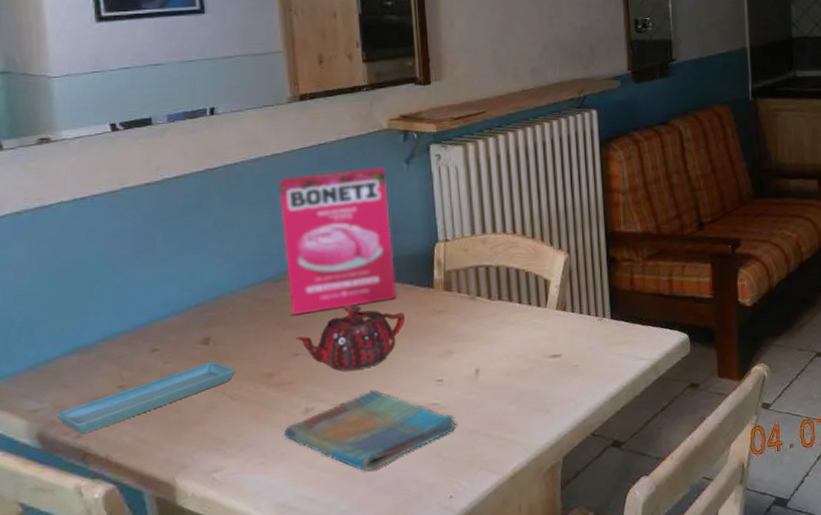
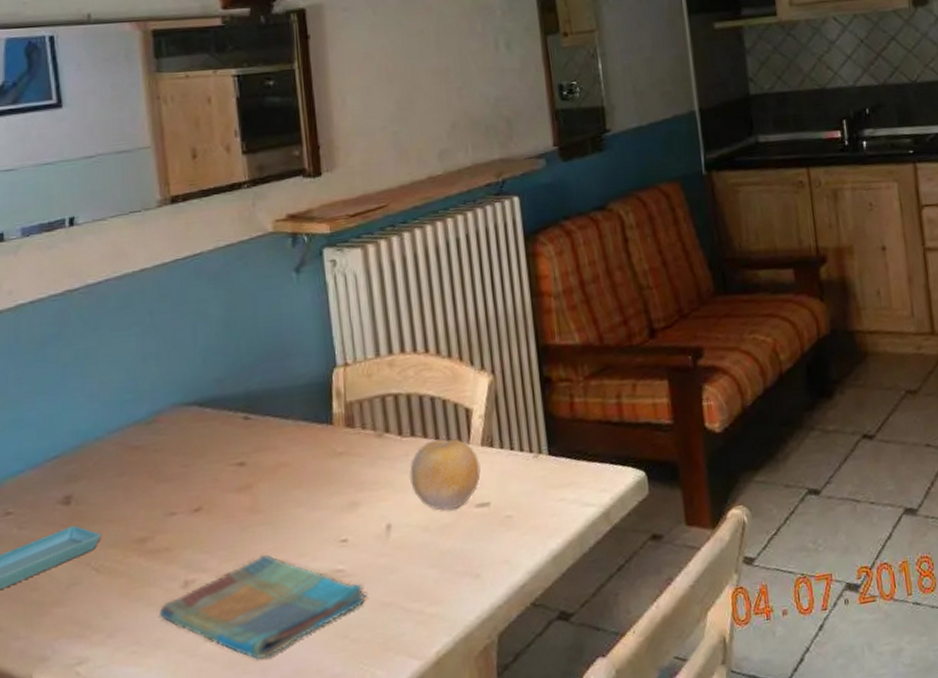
cereal box: present [278,166,396,315] -> none [148,277,288,464]
teapot: present [296,304,406,372] -> none [171,448,301,533]
fruit: none [496,303,555,359] -> present [410,439,481,510]

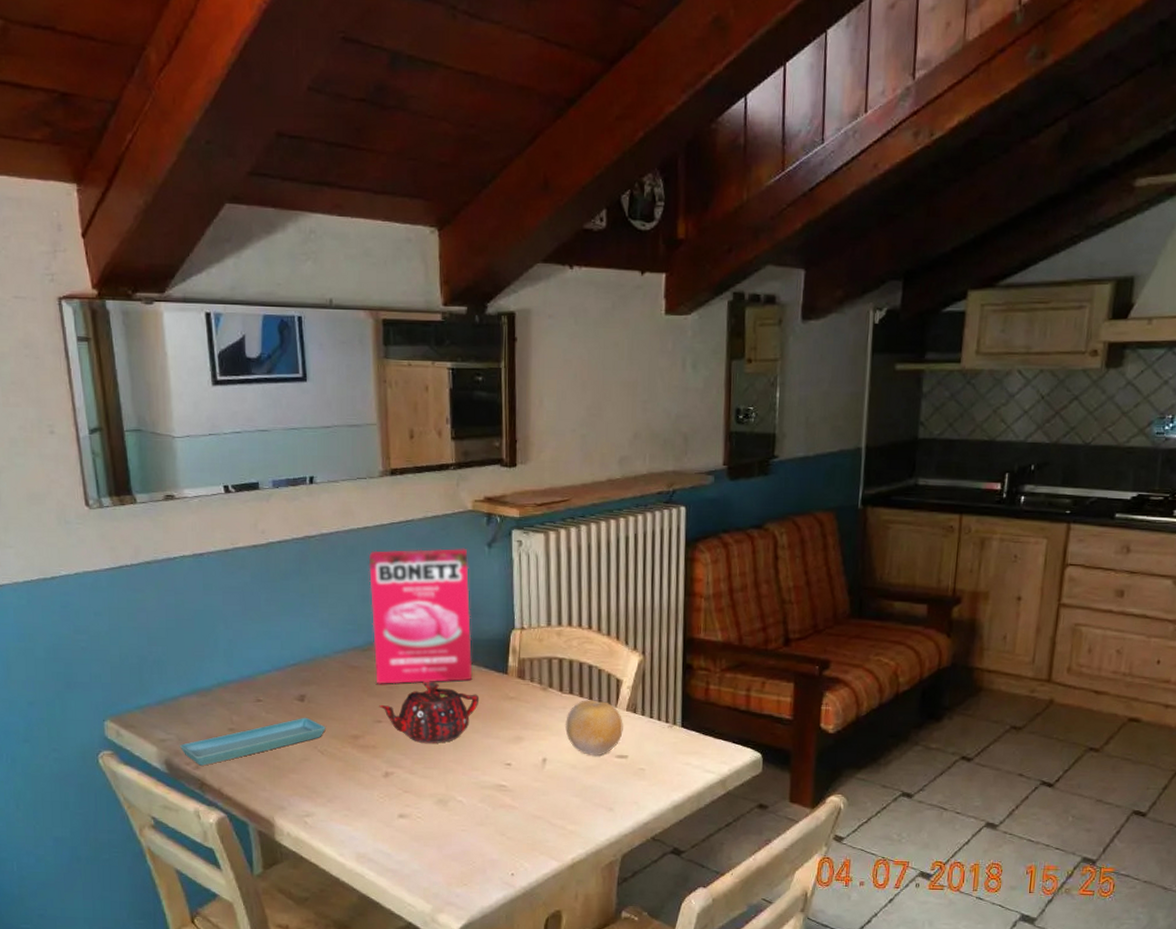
cereal box: none [148,277,288,464] -> present [368,548,473,684]
dish towel: present [160,555,368,661] -> none [366,764,523,839]
teapot: none [171,448,301,533] -> present [379,681,480,744]

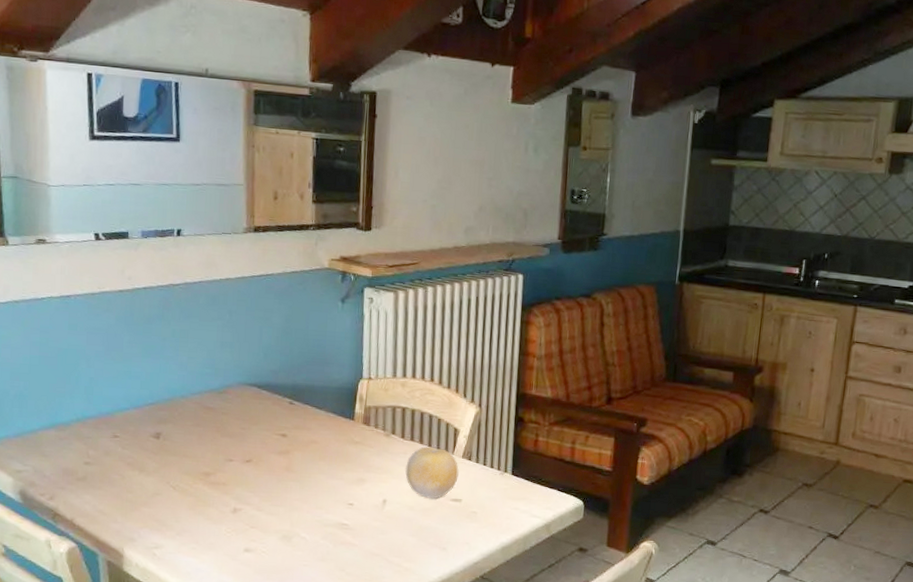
saucer: present [180,717,326,766] -> none [35,453,179,497]
cereal box: present [368,548,473,684] -> none [228,300,323,426]
teapot: present [379,681,480,744] -> none [231,423,327,483]

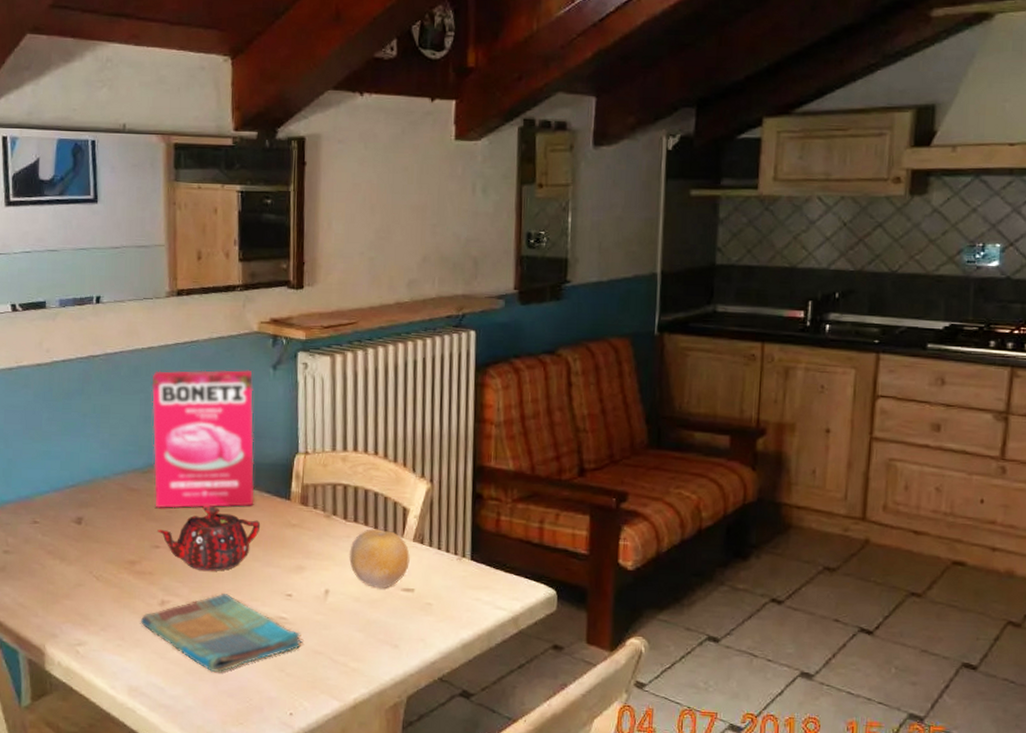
dish towel: none [214,502,363,573] -> present [141,594,304,673]
cereal box: none [228,300,323,426] -> present [151,369,255,509]
teapot: none [231,423,327,483] -> present [157,505,261,572]

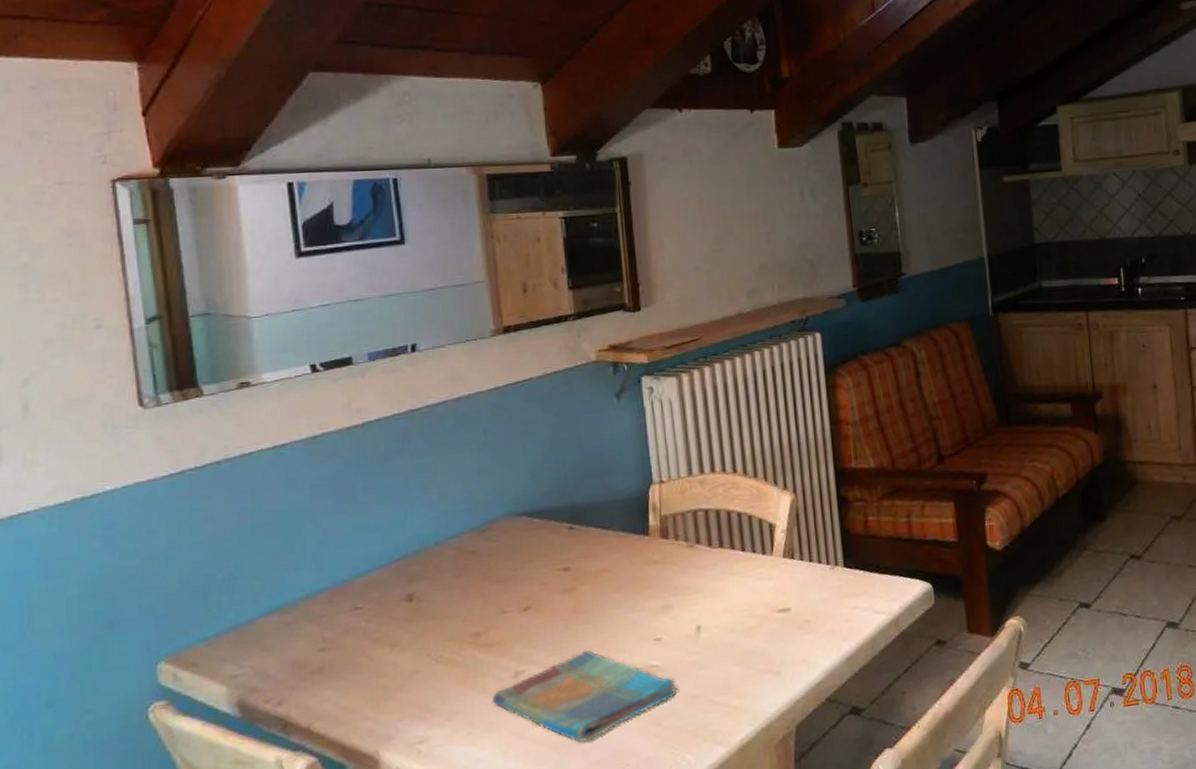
cereal box: present [151,369,255,509] -> none [483,402,609,568]
teapot: present [157,505,261,572] -> none [503,555,620,630]
fruit: present [349,529,410,588] -> none [718,551,782,614]

